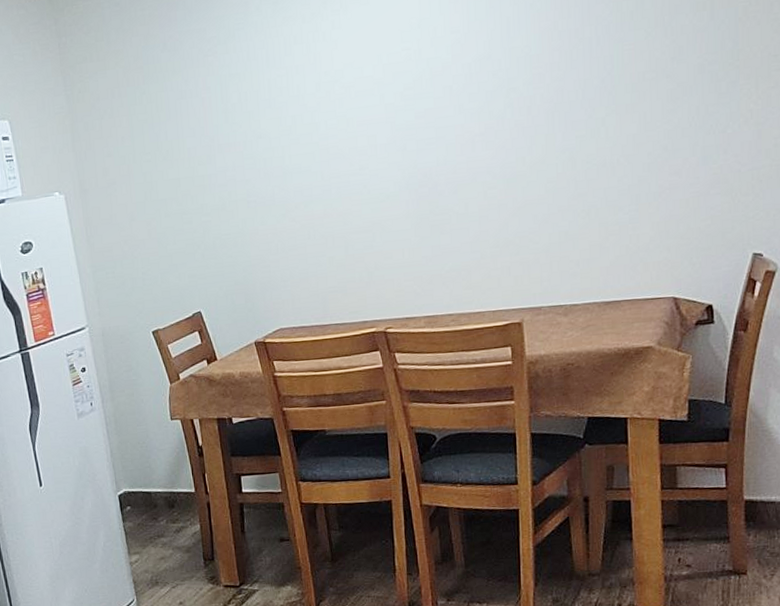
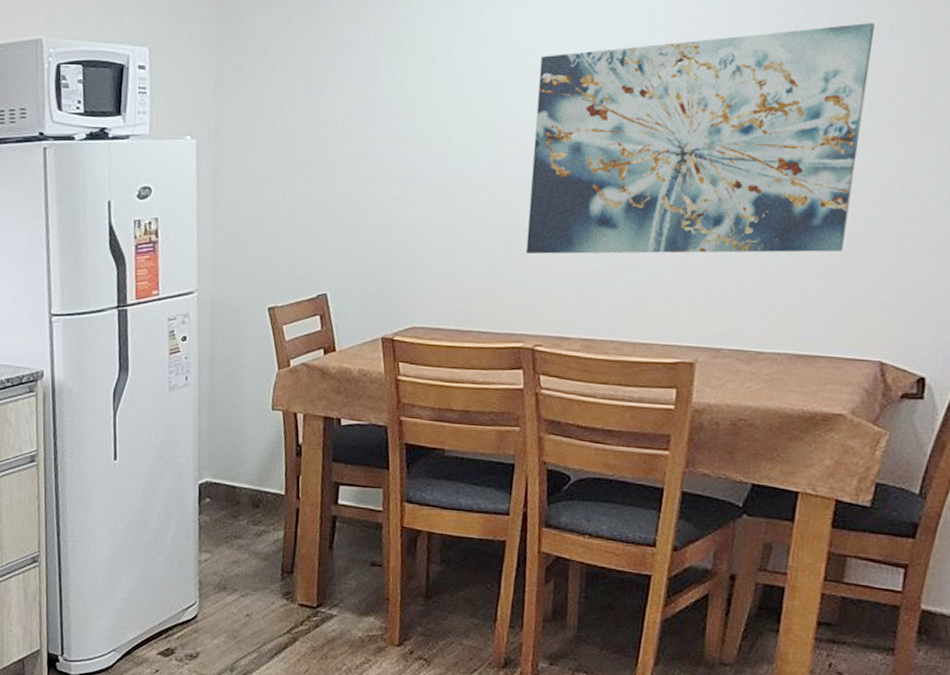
wall art: none [348,15,626,251] -> present [525,23,875,255]

